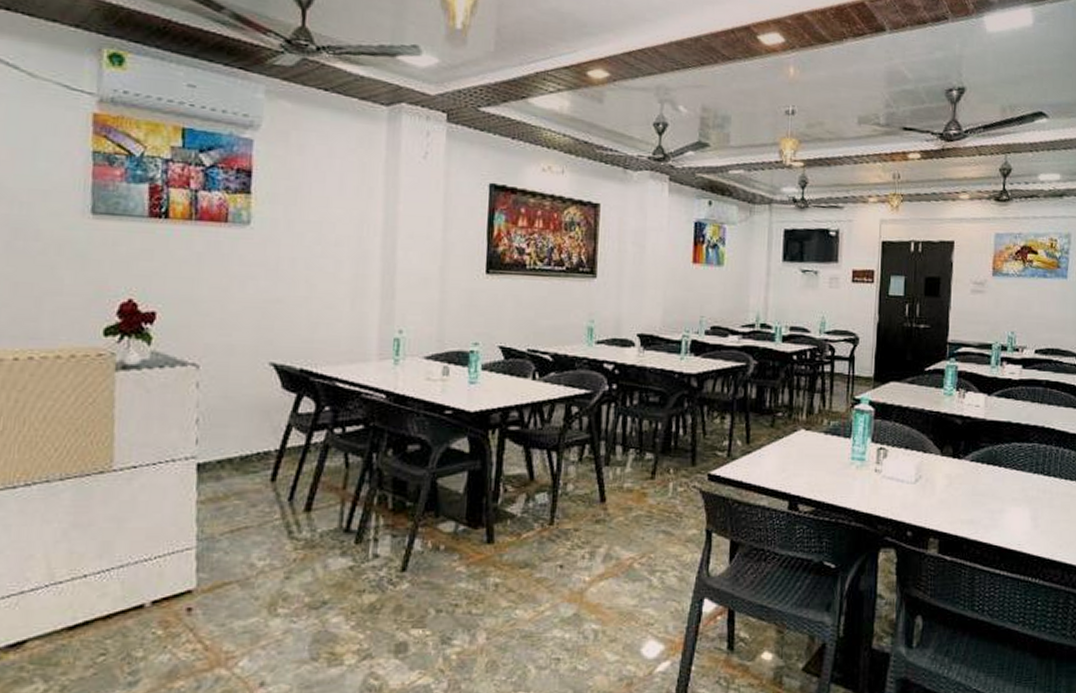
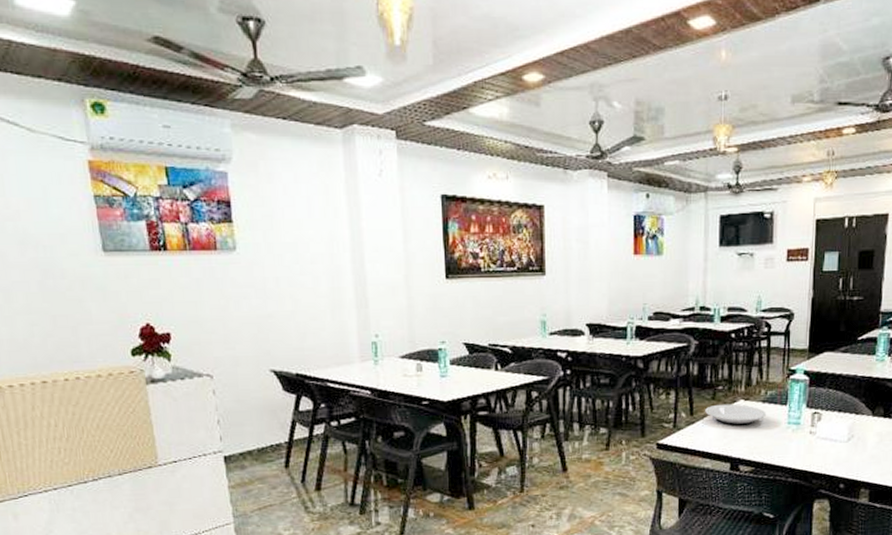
plate: none [763,433,828,459] -> present [705,404,766,426]

